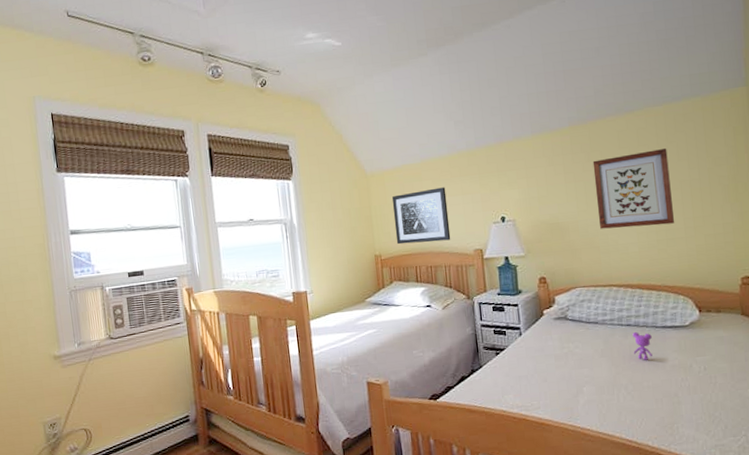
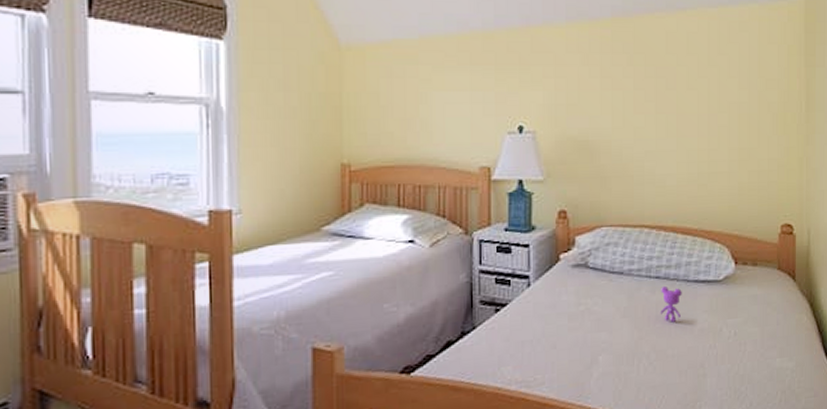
wall art: present [392,187,451,245] -> none [373,77,450,152]
wall art: present [592,148,675,229] -> none [635,61,719,155]

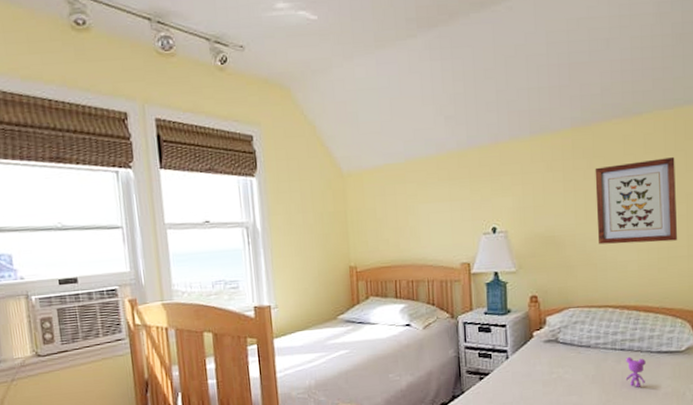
wall art: none [635,61,719,155] -> present [595,157,678,245]

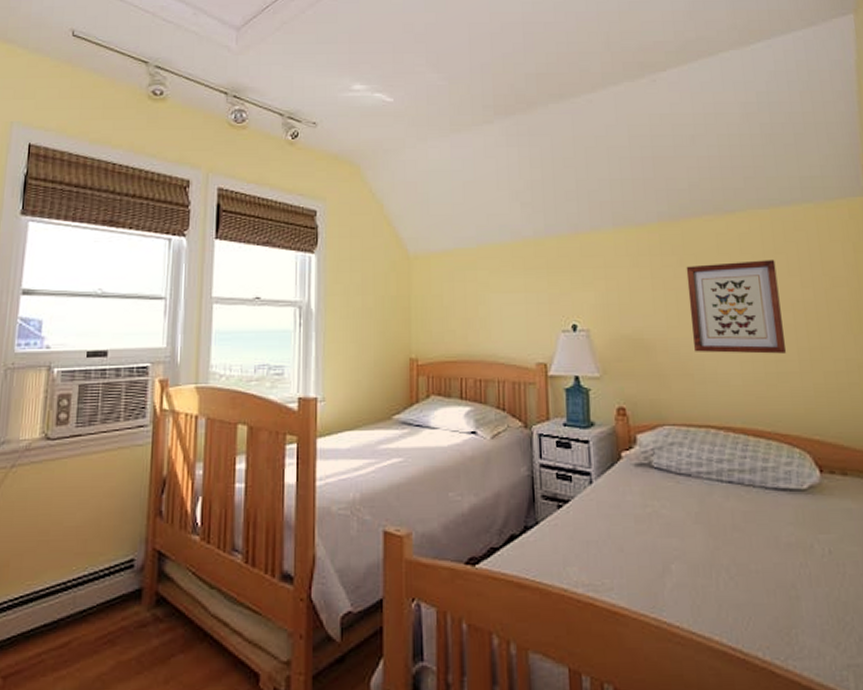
stuffed bear: present [625,357,646,387] -> none [735,493,762,533]

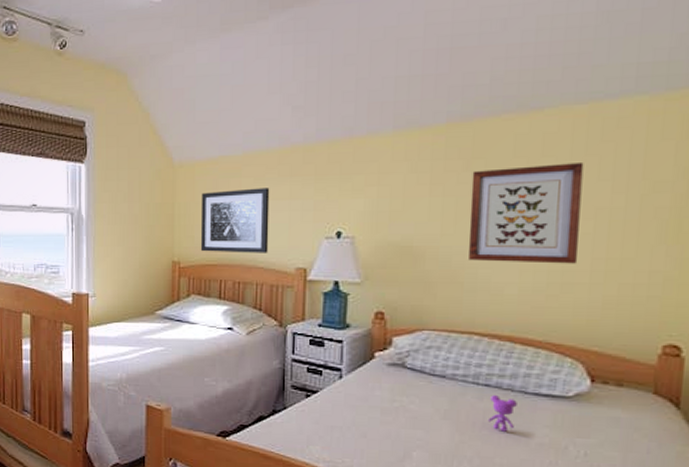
wall art: none [437,280,508,349] -> present [200,187,270,253]
stuffed bear: none [735,493,762,533] -> present [487,395,517,432]

